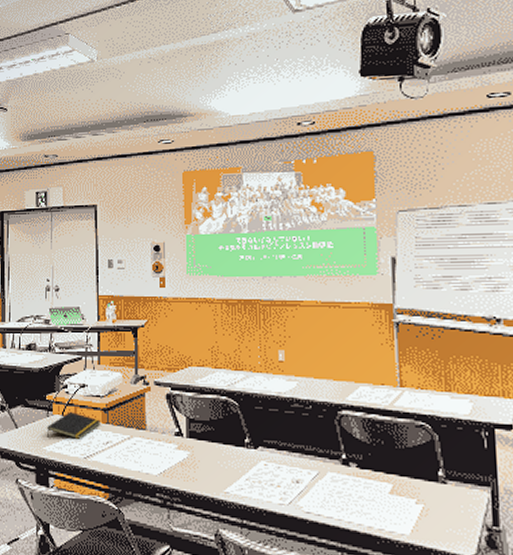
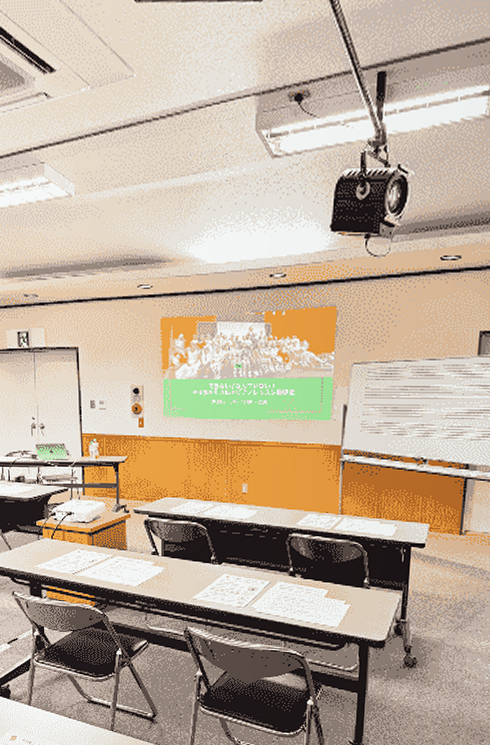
notepad: present [47,412,100,439] -> none [38,536,86,558]

